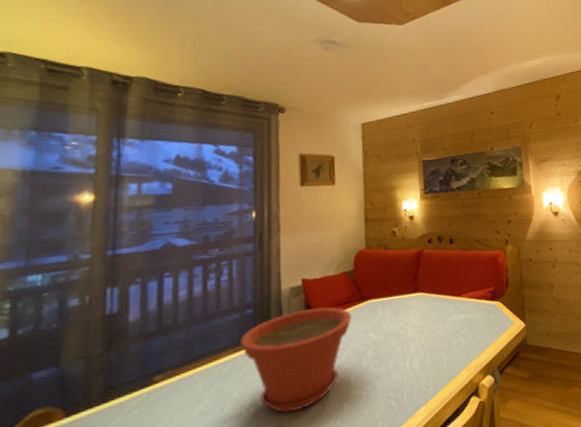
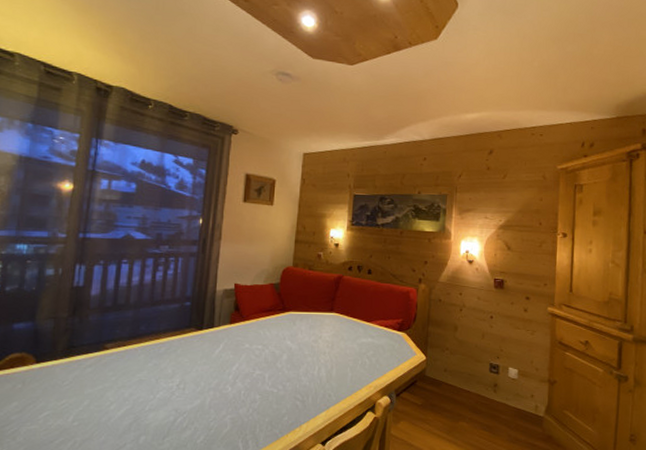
plant pot: present [241,306,352,413] -> none [178,310,273,394]

